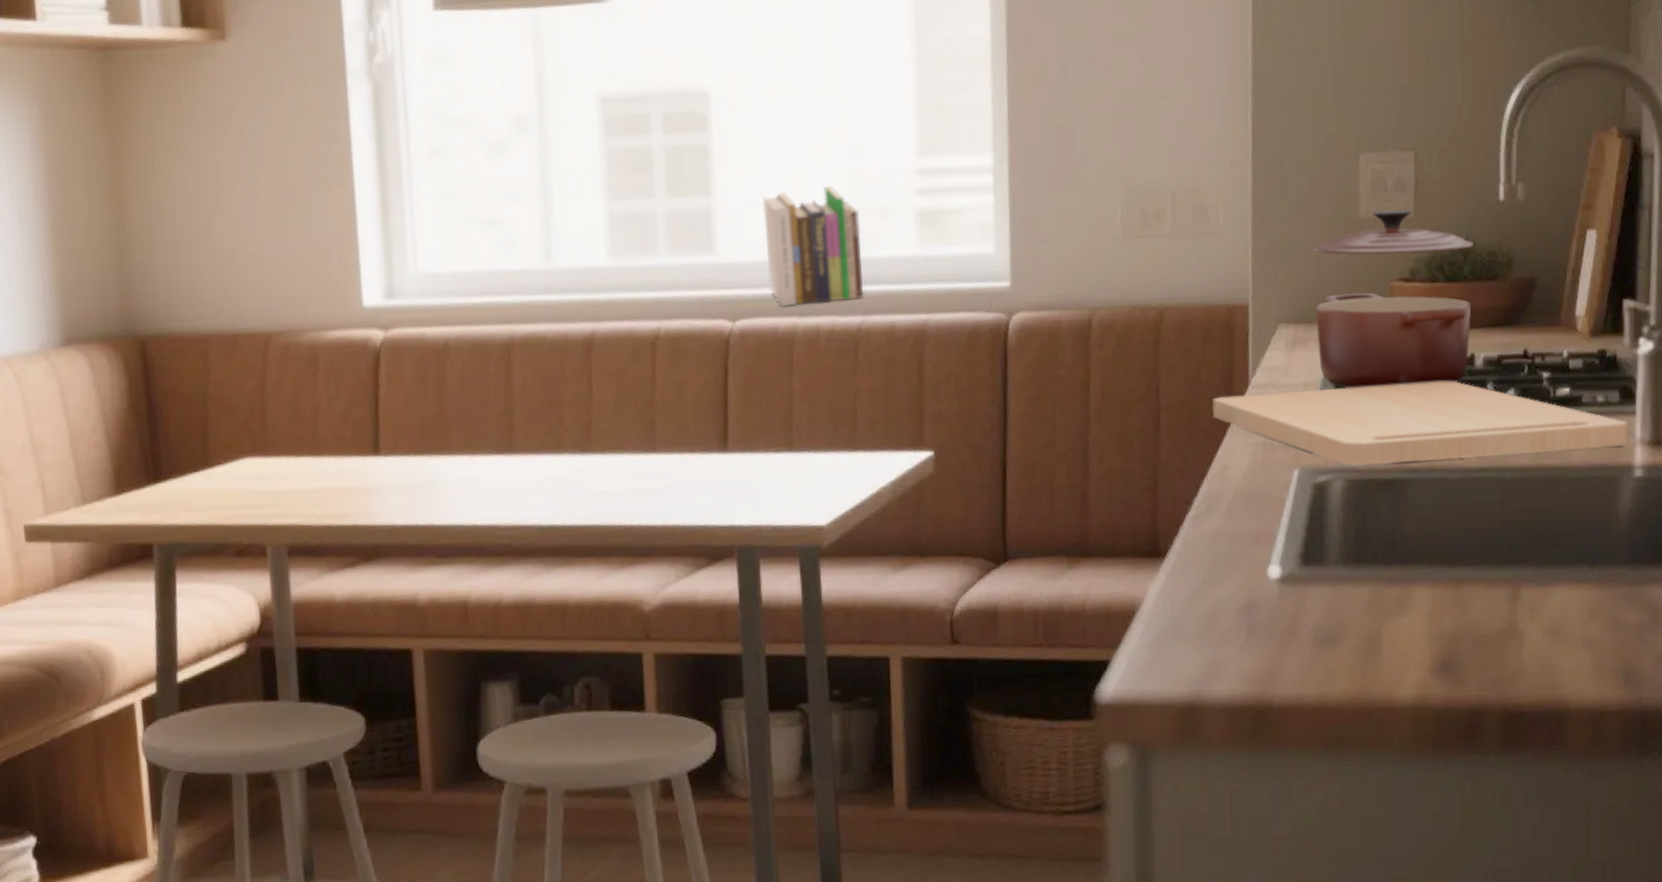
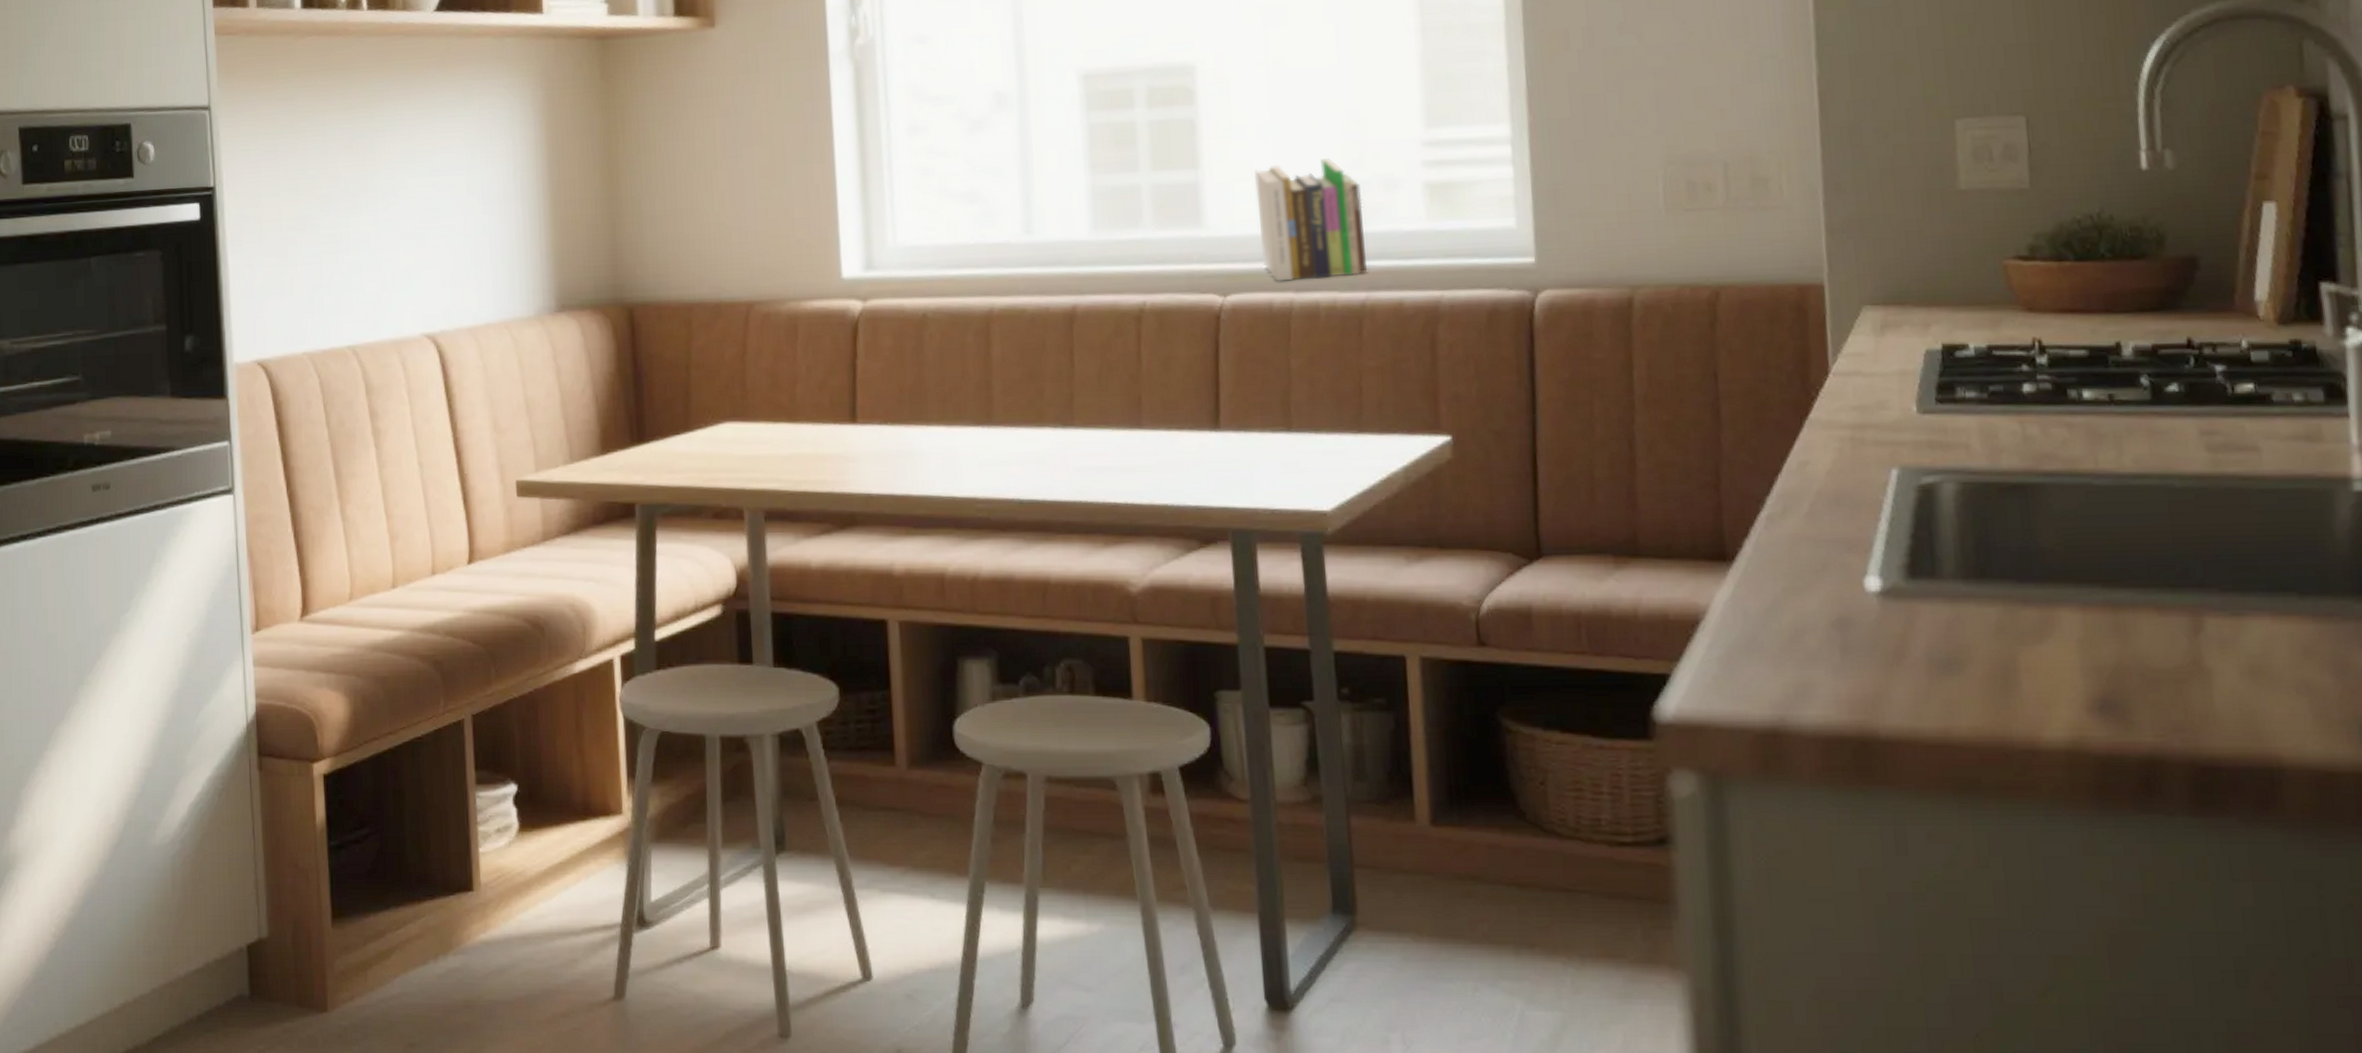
cutting board: present [1212,380,1628,466] -> none [1784,372,2341,467]
saucepan: present [1313,209,1474,389] -> none [1902,179,2114,380]

